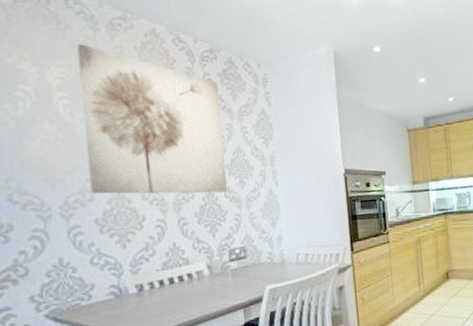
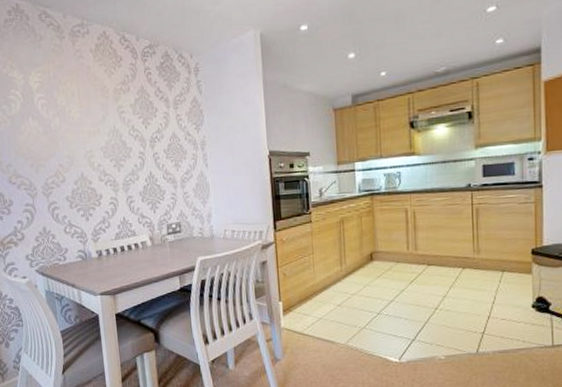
wall art: present [76,44,228,194] -> none [48,51,166,176]

